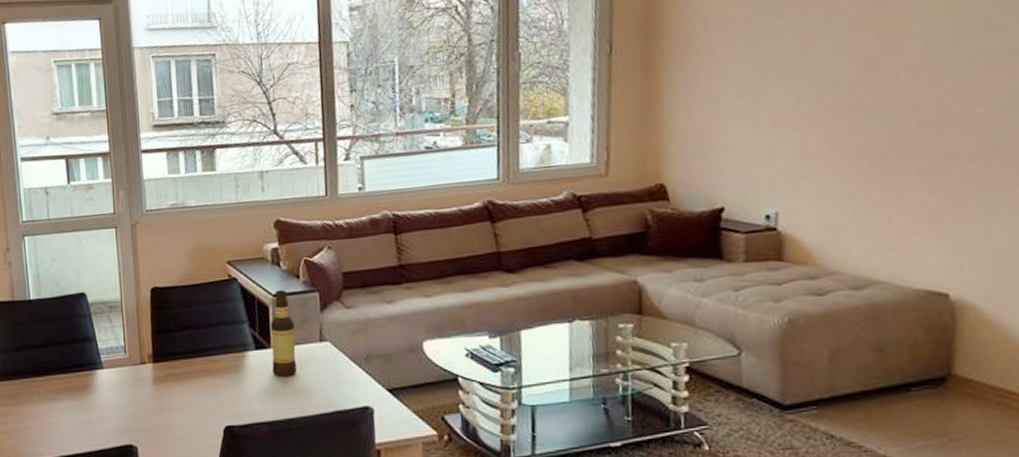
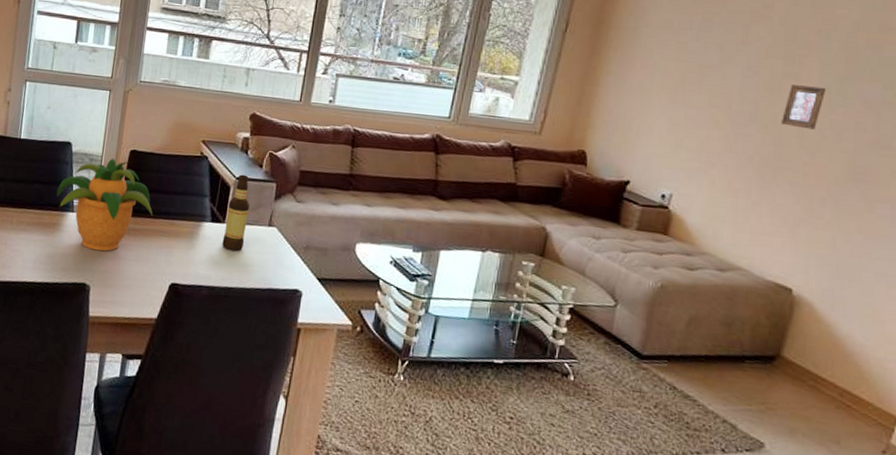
potted plant: none [80,301,190,407] -> present [56,158,153,252]
picture frame: none [889,52,936,106] -> present [782,85,827,130]

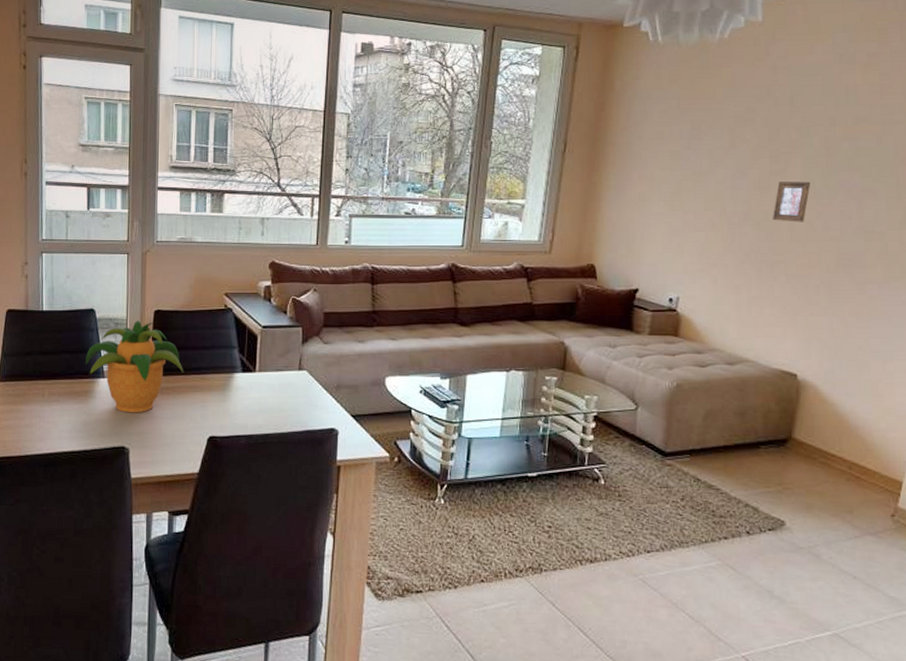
bottle: present [222,174,250,252] -> none [255,322,279,398]

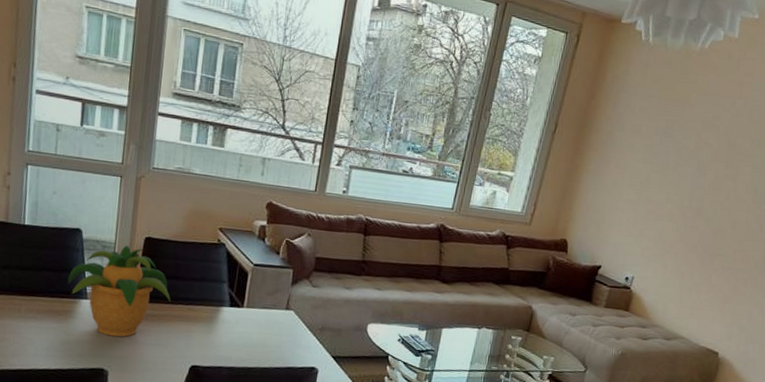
picture frame: present [773,181,811,222] -> none [720,185,755,223]

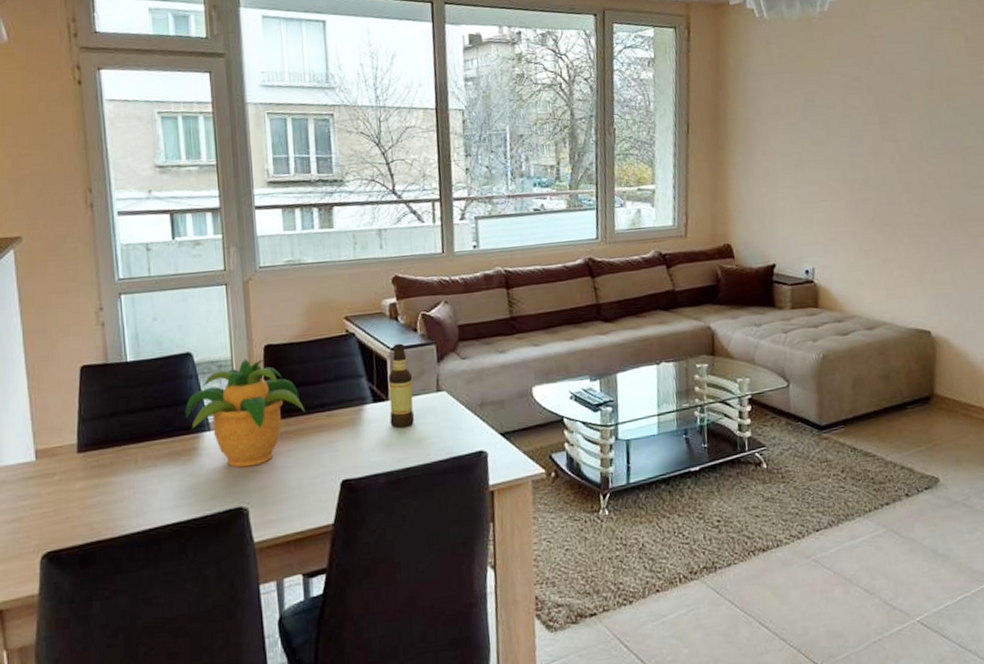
bottle: none [241,261,268,334] -> present [388,343,414,429]

